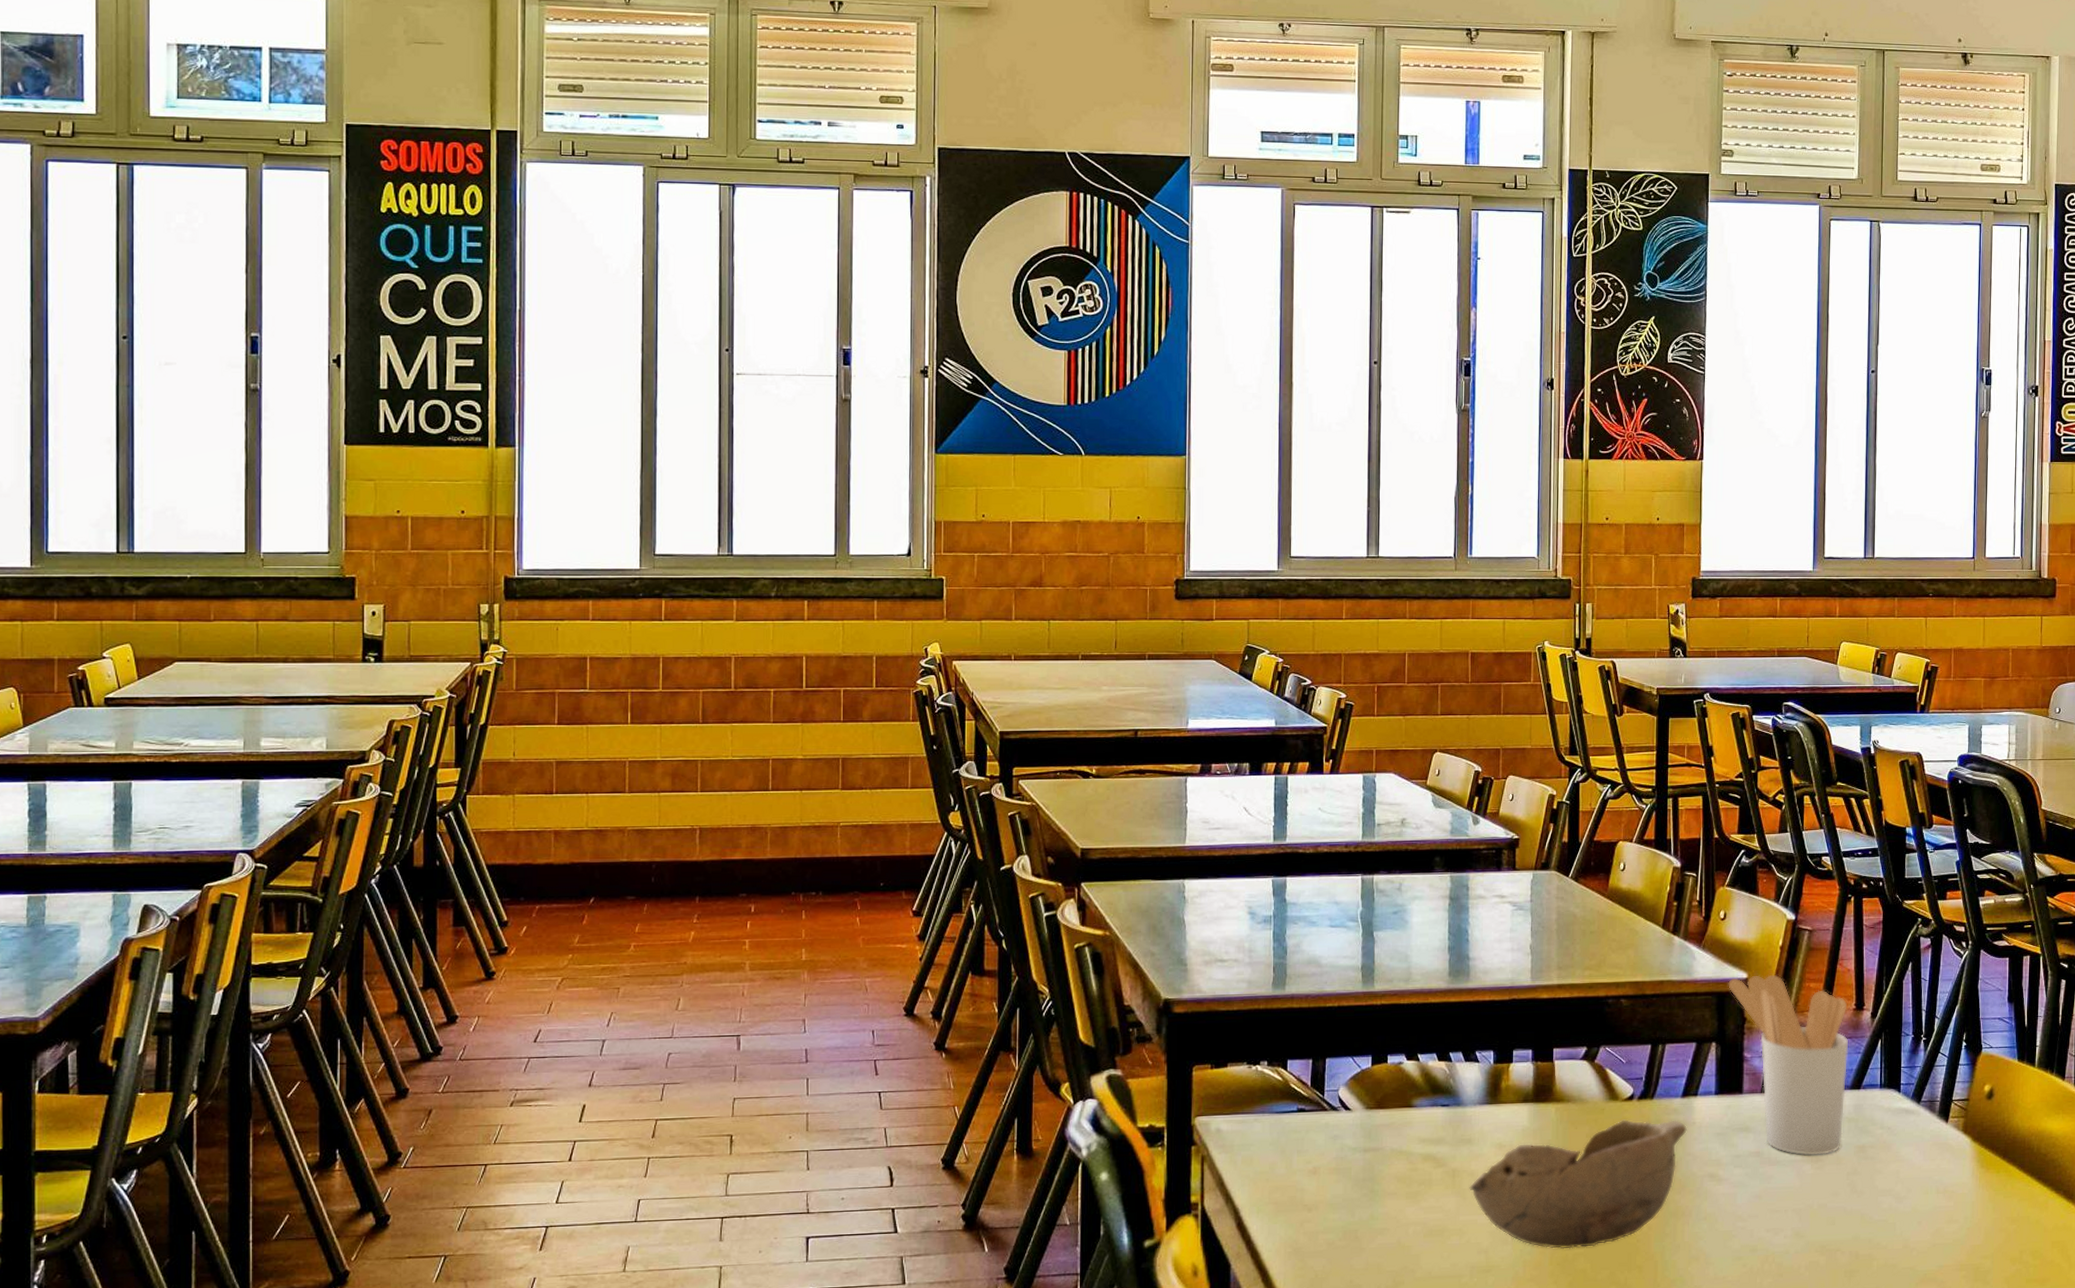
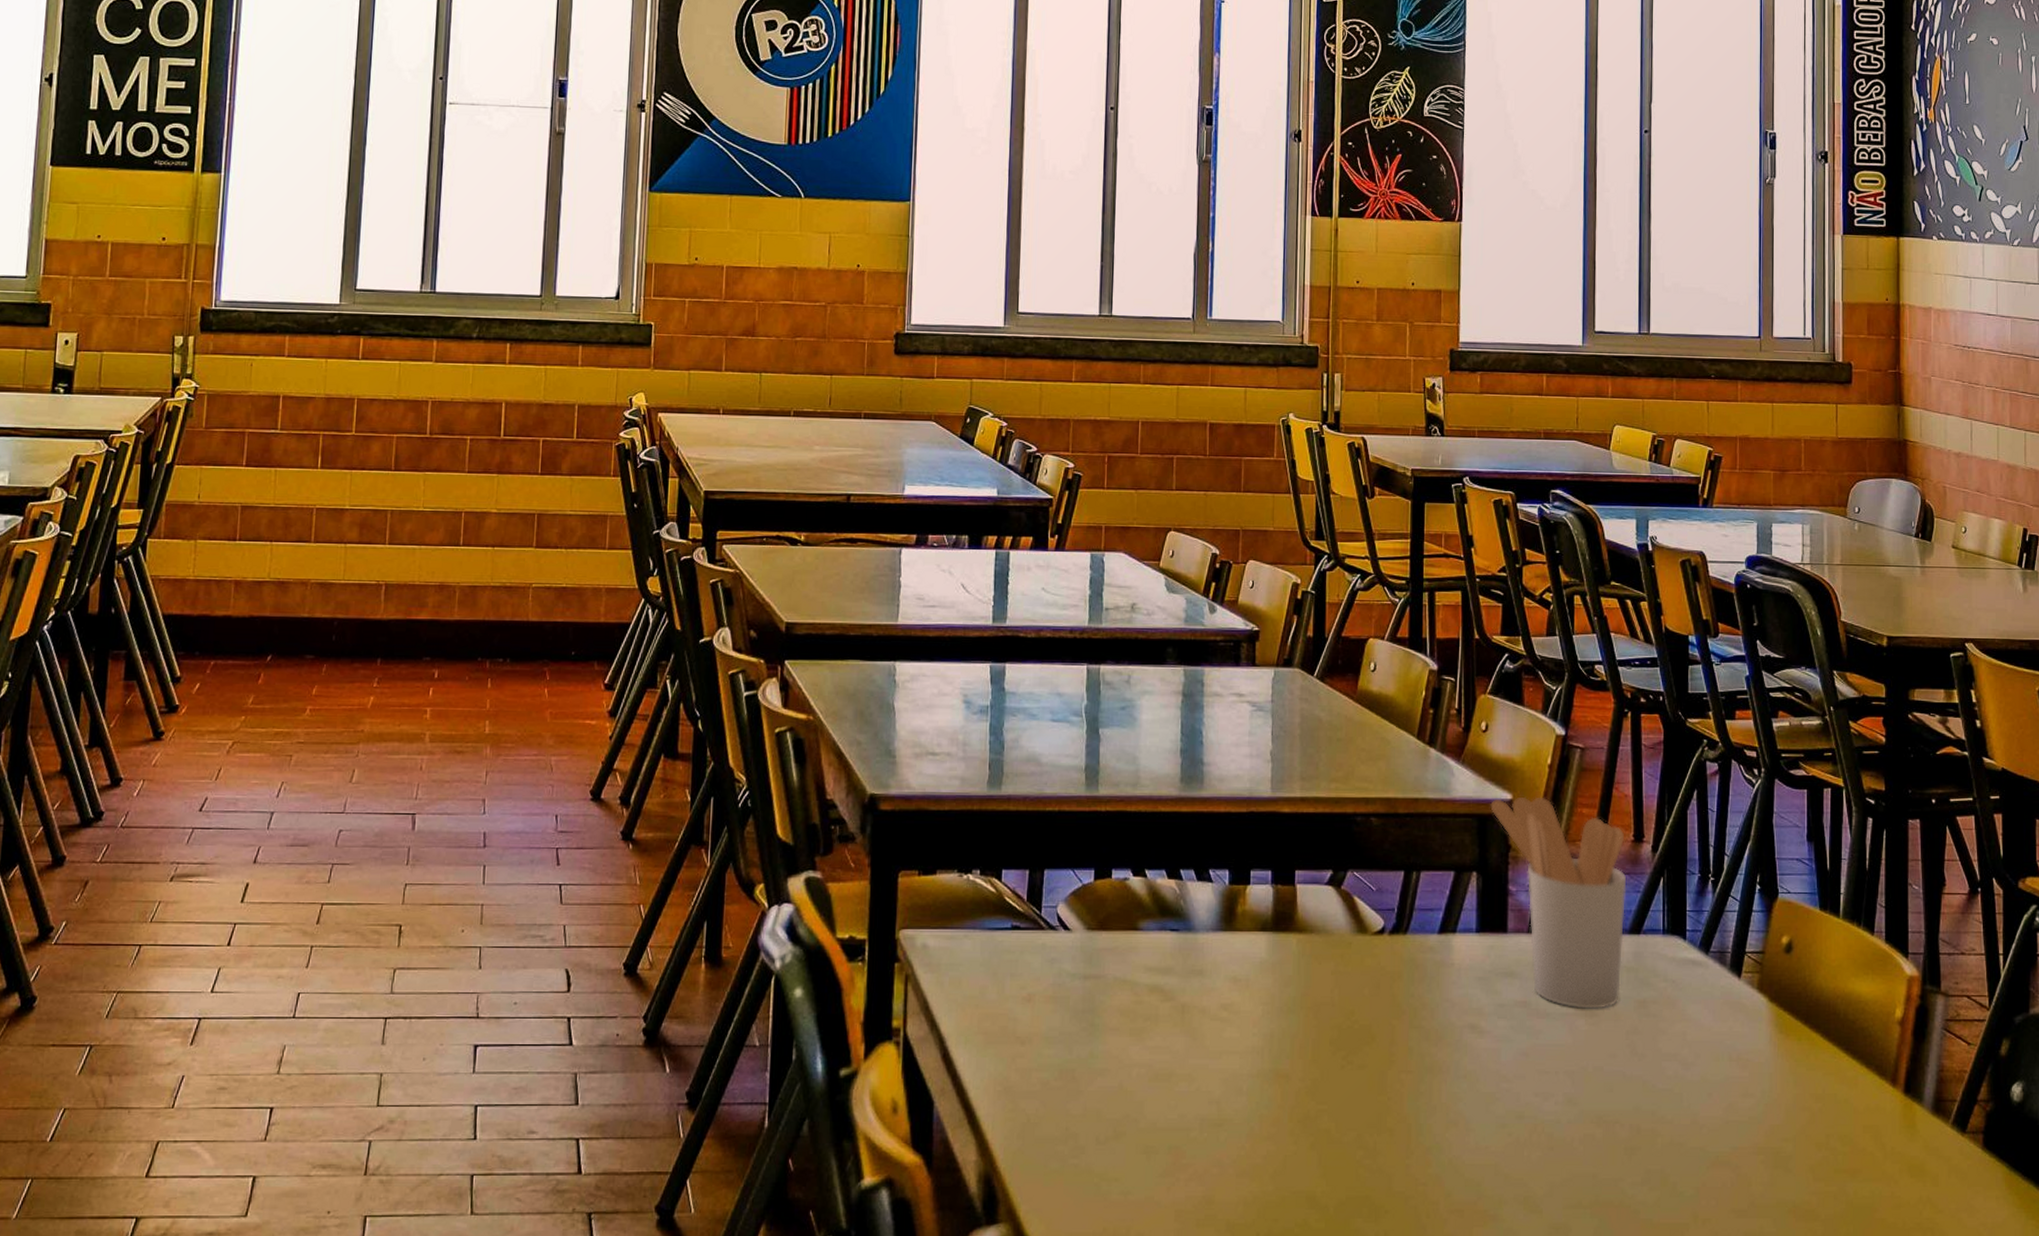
bowl: present [1469,1119,1687,1249] -> none [1200,956,1444,1104]

